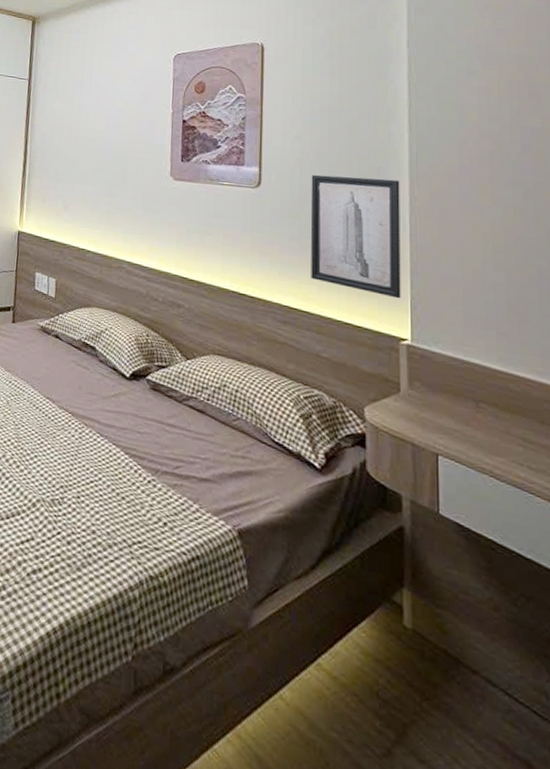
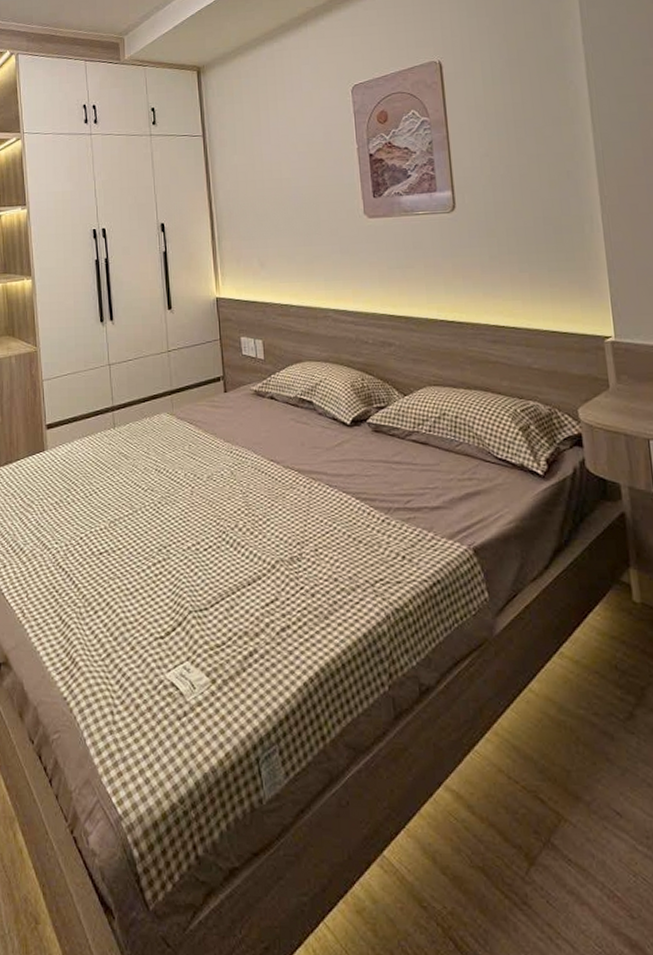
wall art: present [310,174,401,299] -> none [503,182,601,299]

